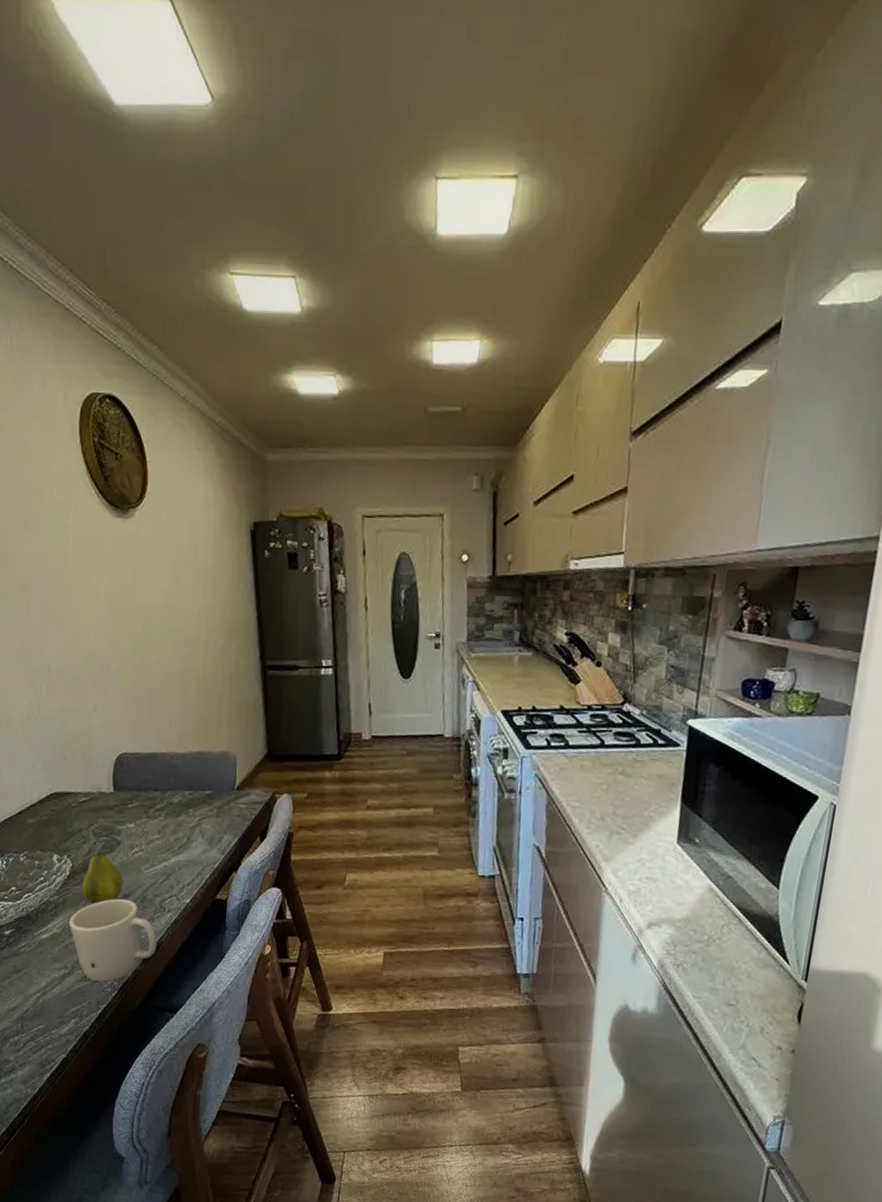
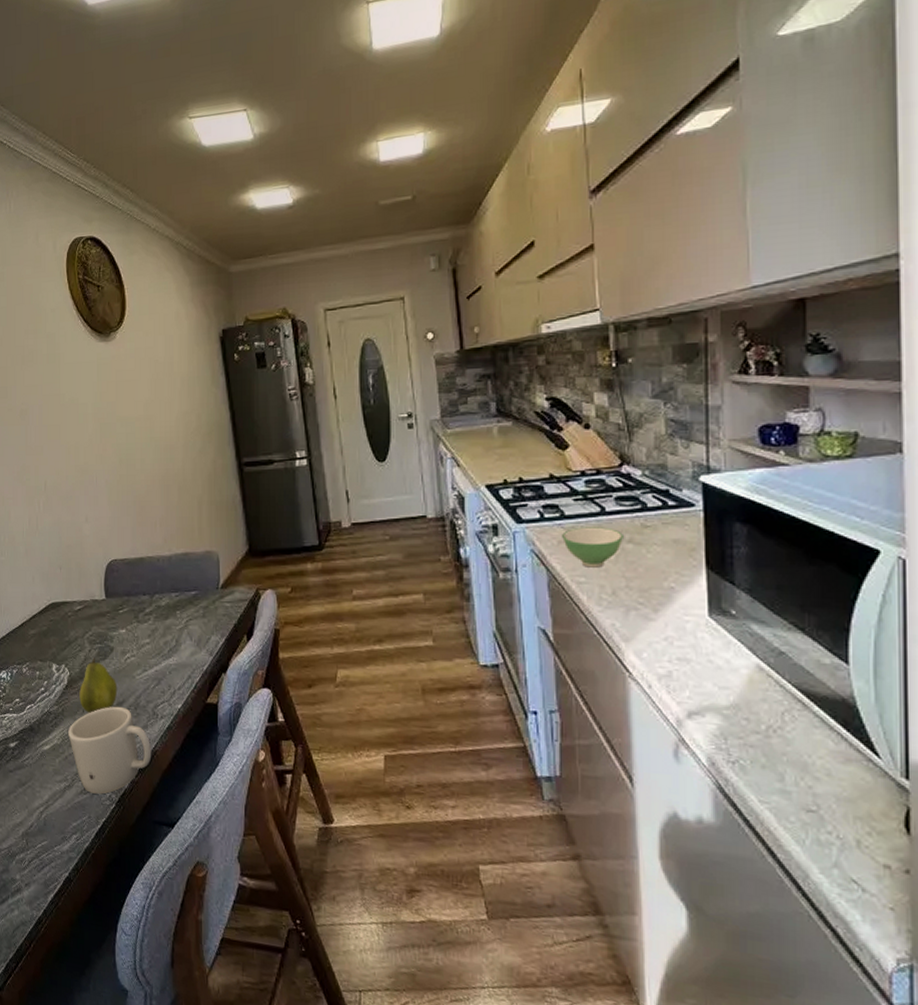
bowl: none [564,756,617,795] -> present [562,527,623,568]

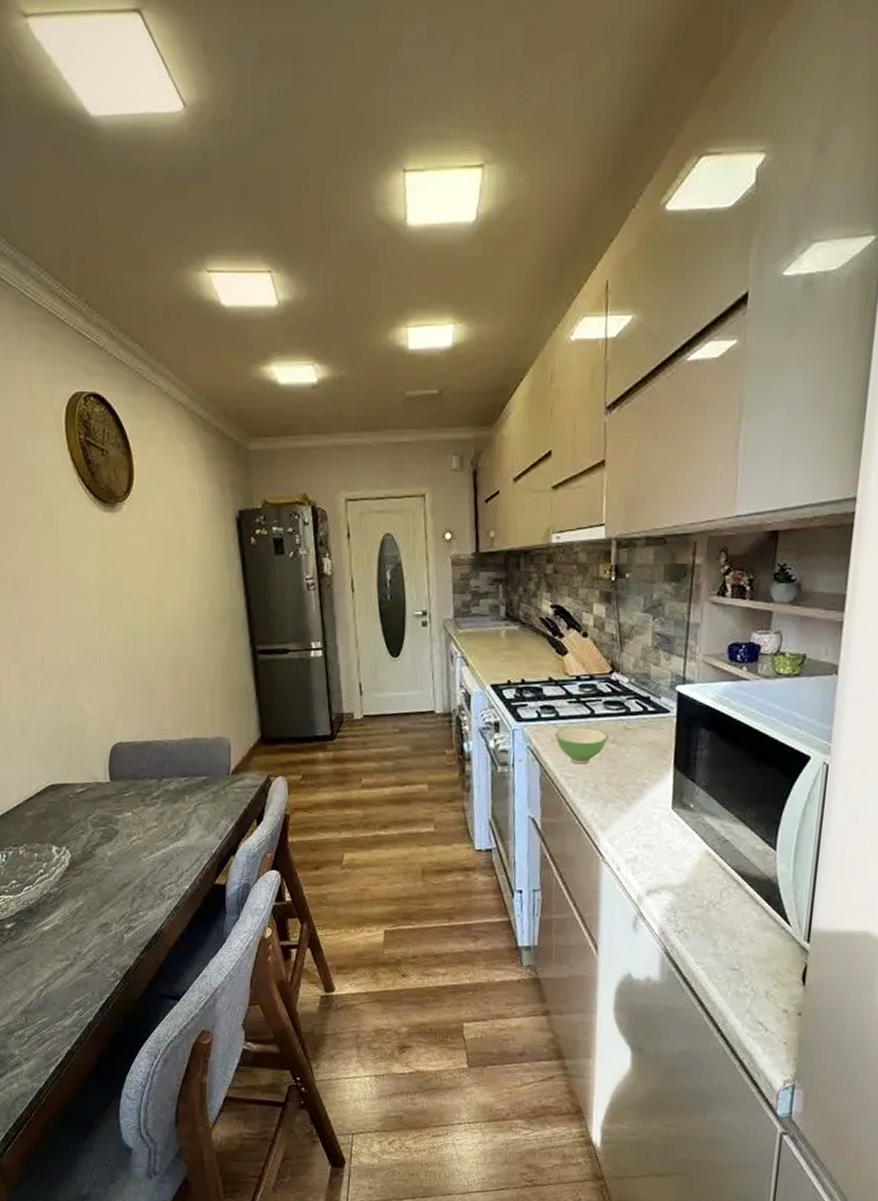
mug: present [68,706,152,794] -> none [70,887,158,972]
fruit: present [79,656,118,714] -> none [82,839,123,895]

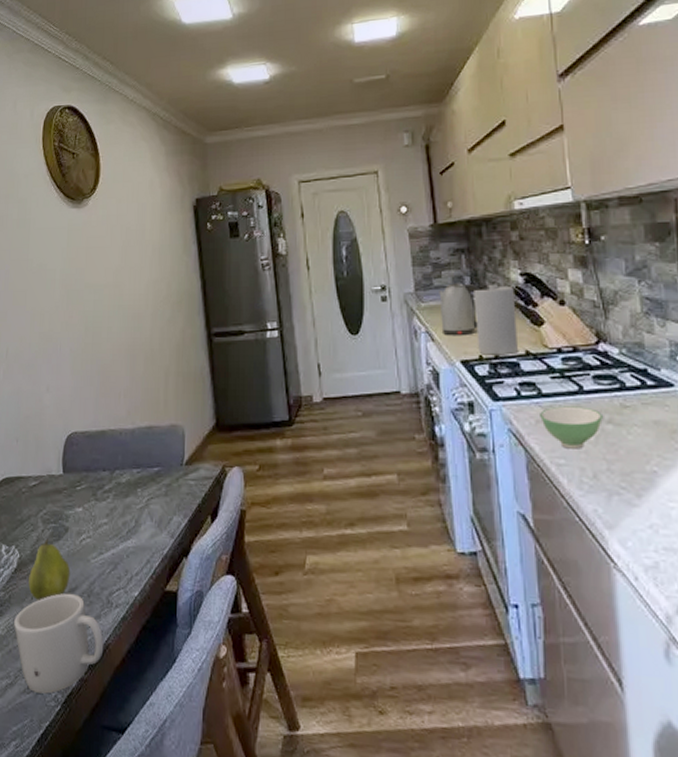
mug: none [70,887,158,972] -> present [14,593,104,694]
fruit: none [82,839,123,895] -> present [28,537,71,602]
kettle: none [475,612,515,661] -> present [439,283,482,335]
paper towel holder: none [507,614,544,682] -> present [474,284,518,357]

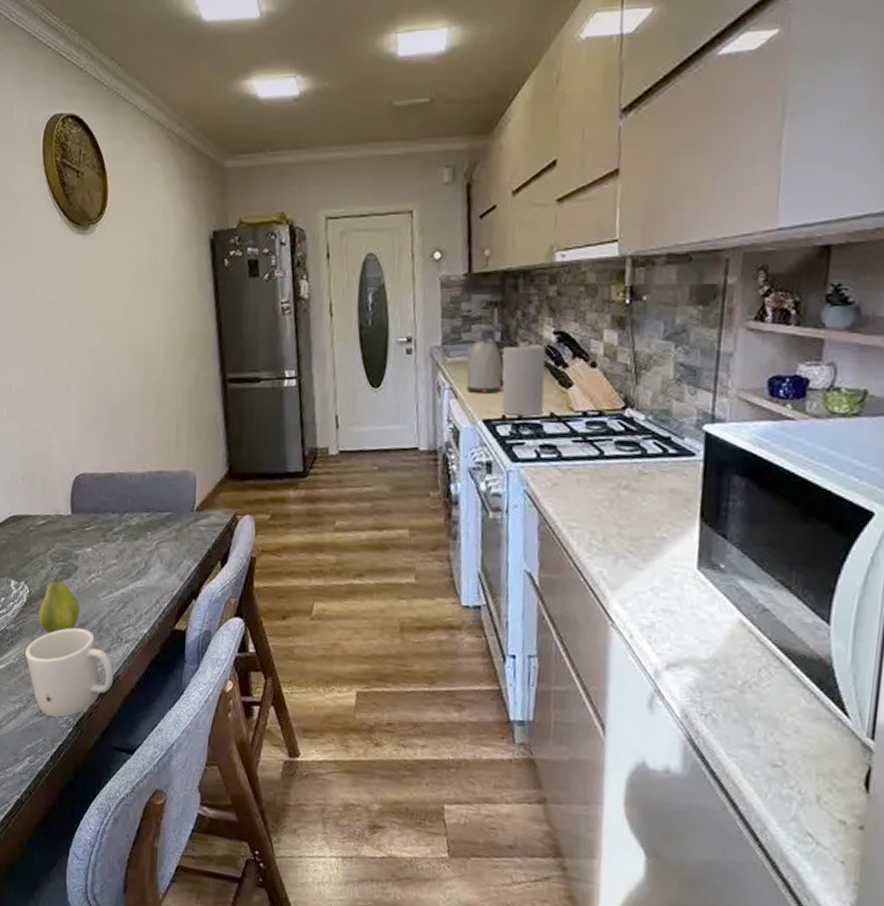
bowl: present [540,406,603,449] -> none [557,469,620,513]

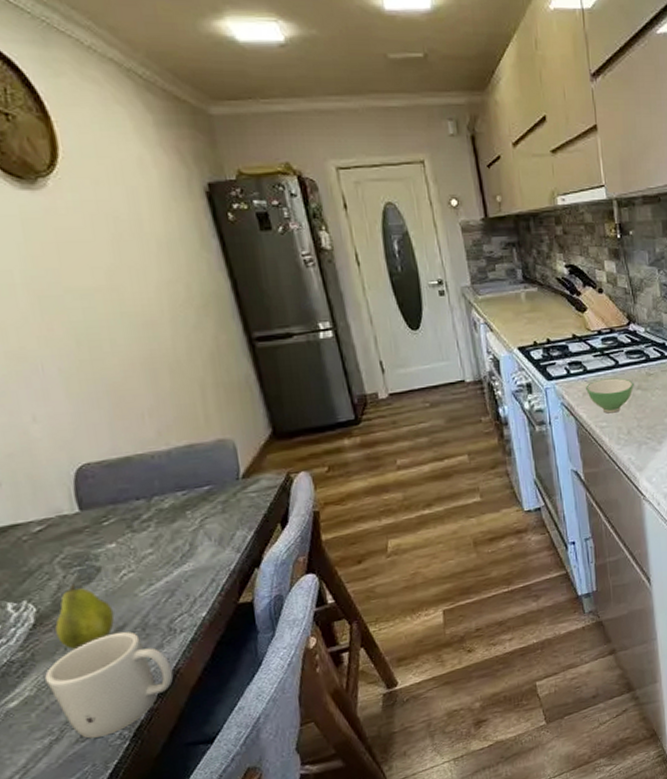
kettle: present [466,338,512,394] -> none [494,275,533,325]
paper towel holder: present [501,341,546,418] -> none [526,275,566,342]
bowl: none [557,469,620,513] -> present [586,378,634,414]

